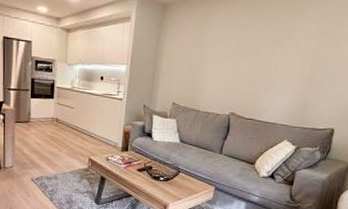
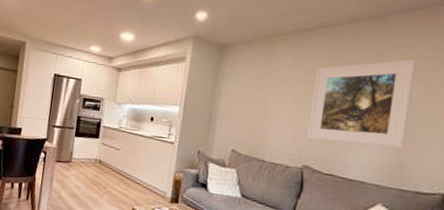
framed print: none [234,16,326,95] -> present [306,59,416,149]

